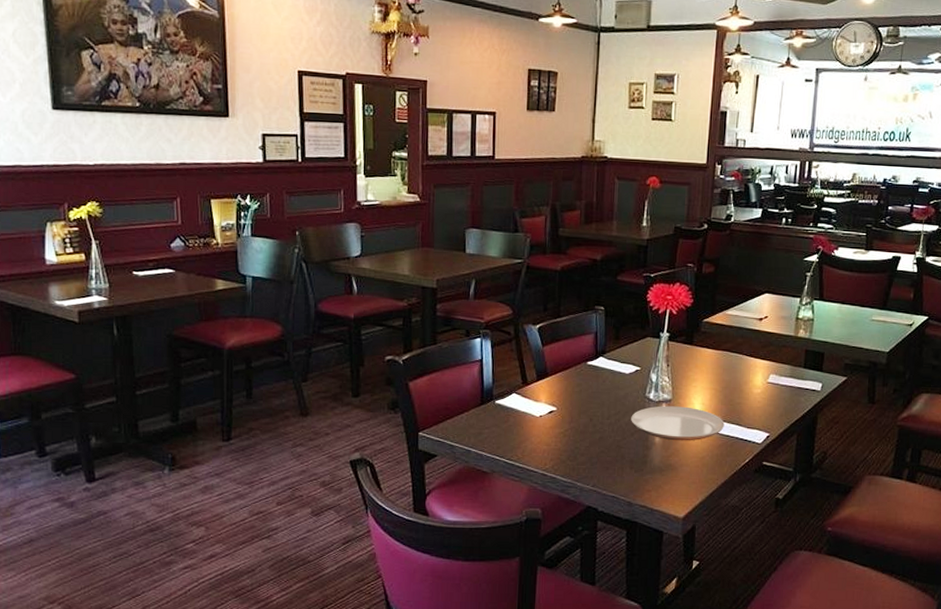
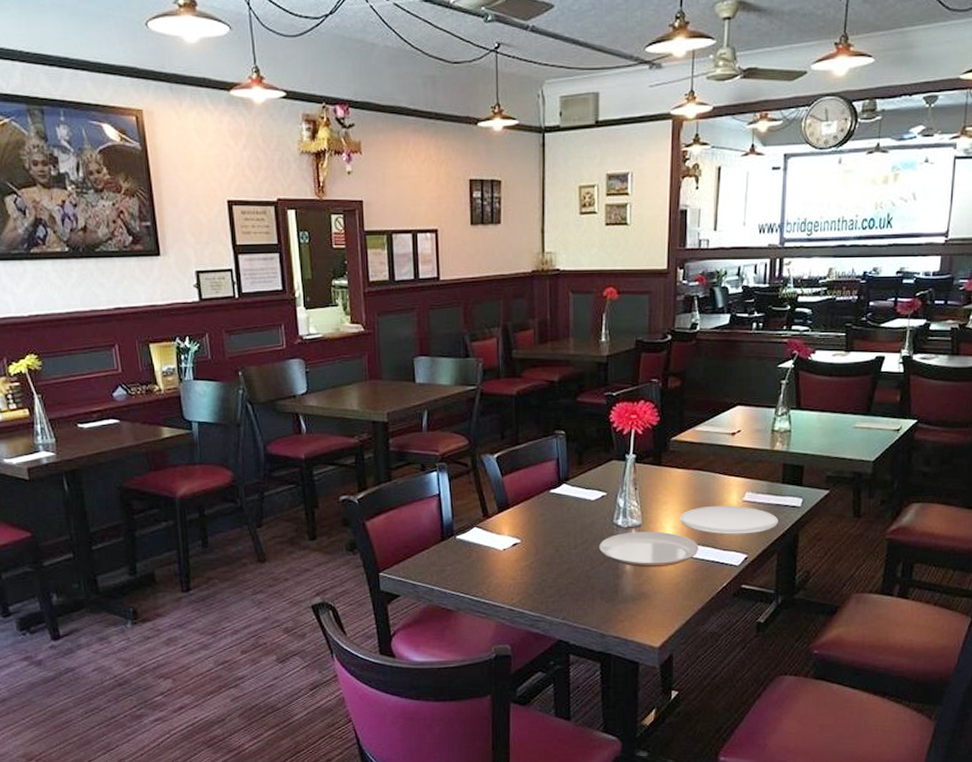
plate: none [707,385,799,415] -> present [679,505,778,536]

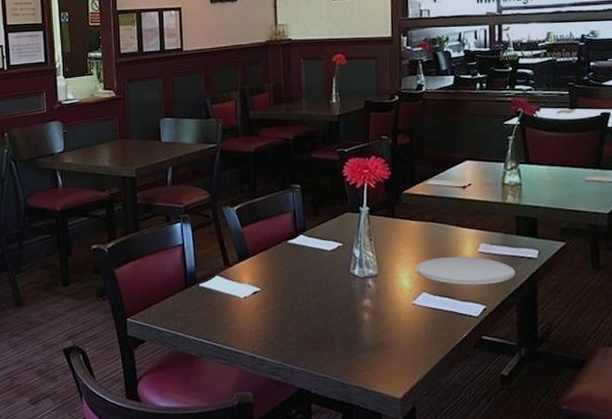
plate: present [599,531,699,568] -> none [337,281,436,317]

